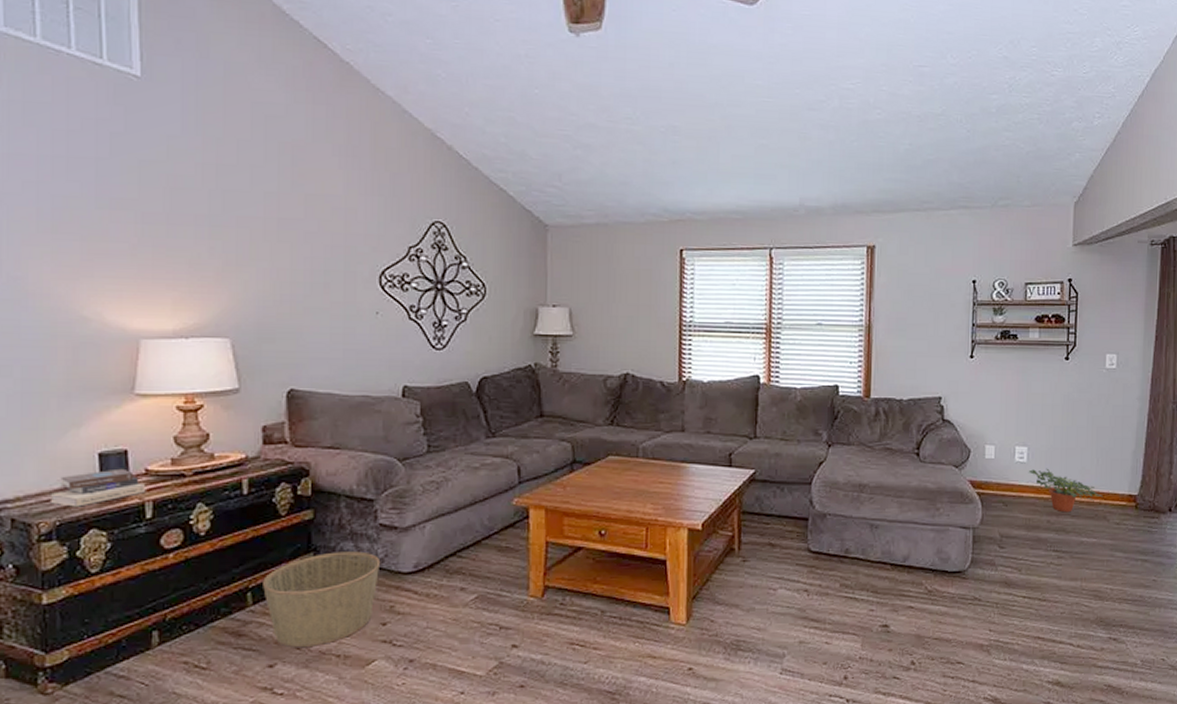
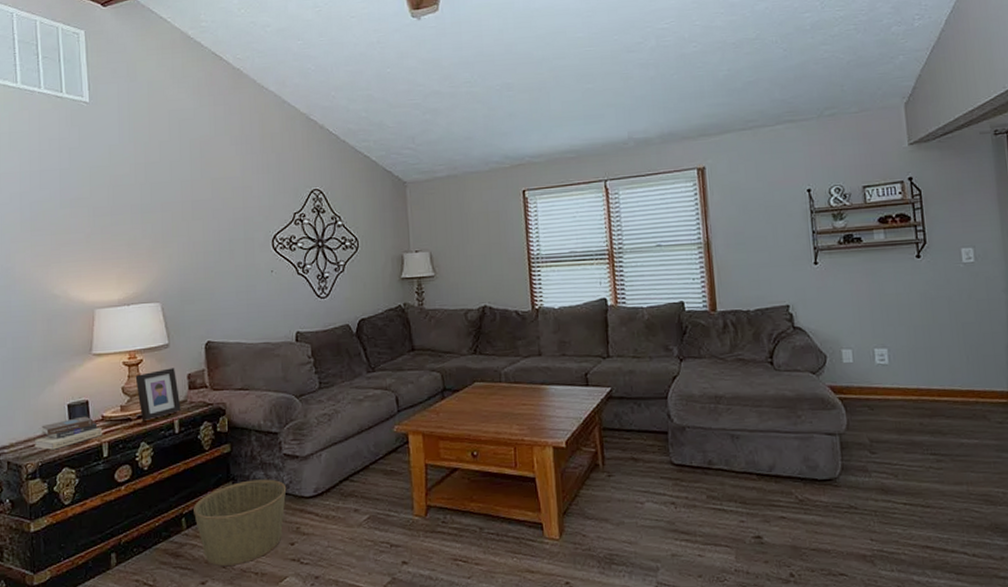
picture frame: none [192,418,252,478] -> present [135,368,181,421]
potted plant: present [1028,468,1103,513] -> none [891,369,979,414]

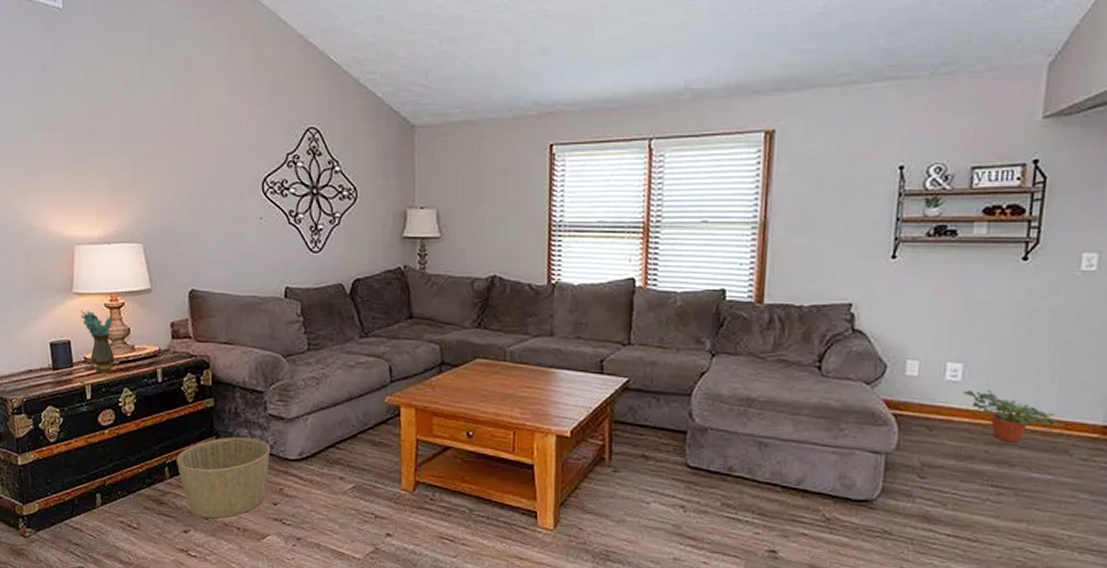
books: present [34,416,103,450] -> none [18,356,86,387]
vase: none [99,369,132,429] -> present [80,310,115,372]
picture frame: present [135,368,181,421] -> none [117,314,164,367]
potted plant: none [891,369,979,414] -> present [962,389,1066,443]

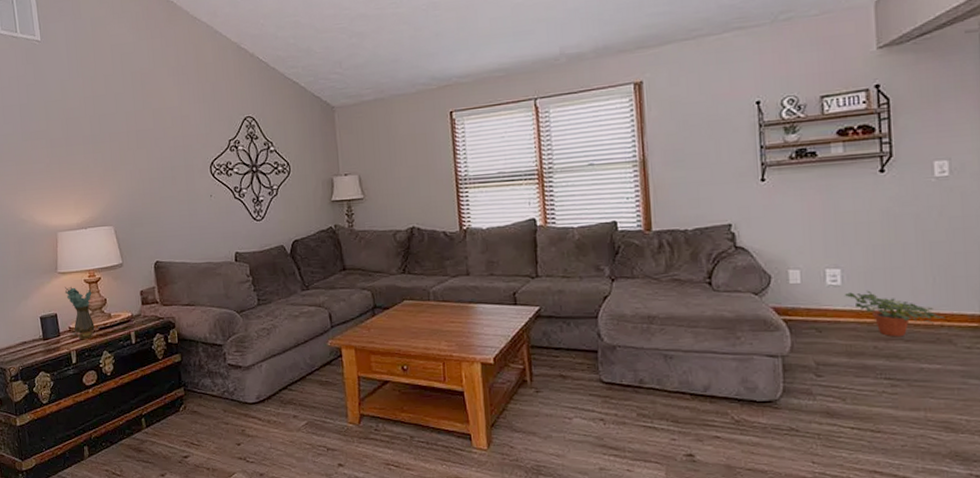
basket: present [177,437,271,519] -> none [151,386,232,462]

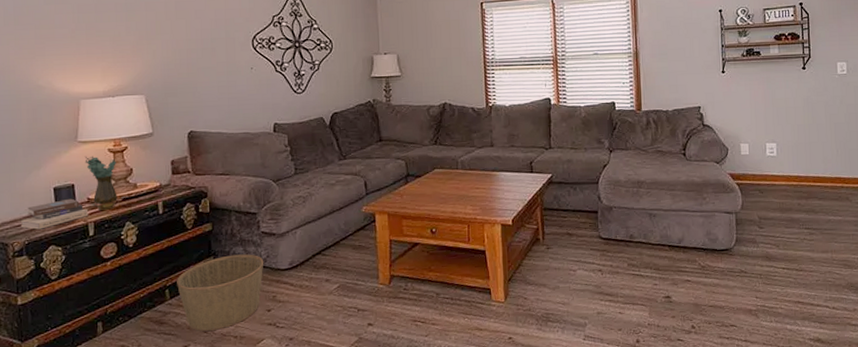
books: none [14,327,71,356] -> present [20,198,89,230]
basket: none [151,386,232,462] -> present [177,254,264,332]
potted plant: present [844,290,946,337] -> none [778,160,845,196]

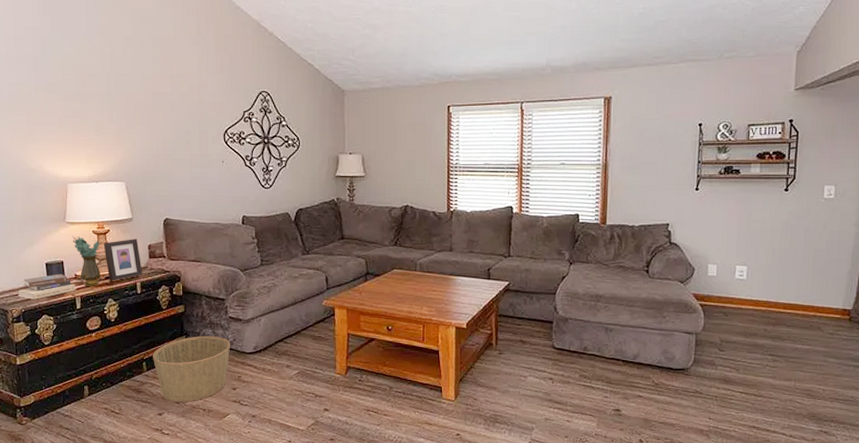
picture frame: none [120,155,165,203] -> present [103,239,143,281]

